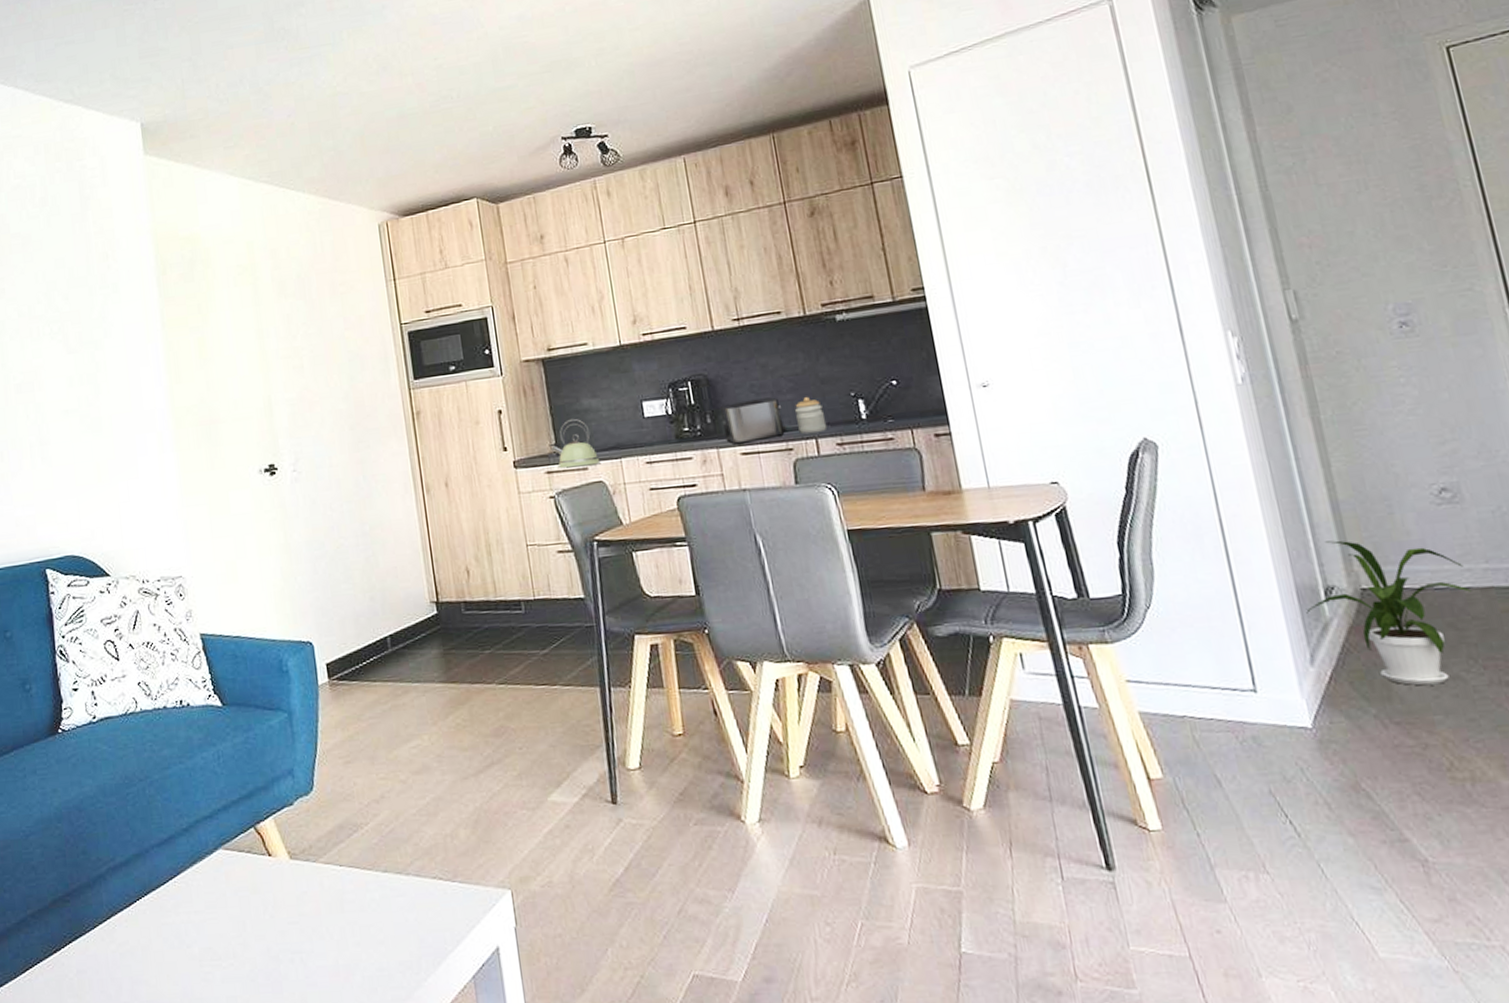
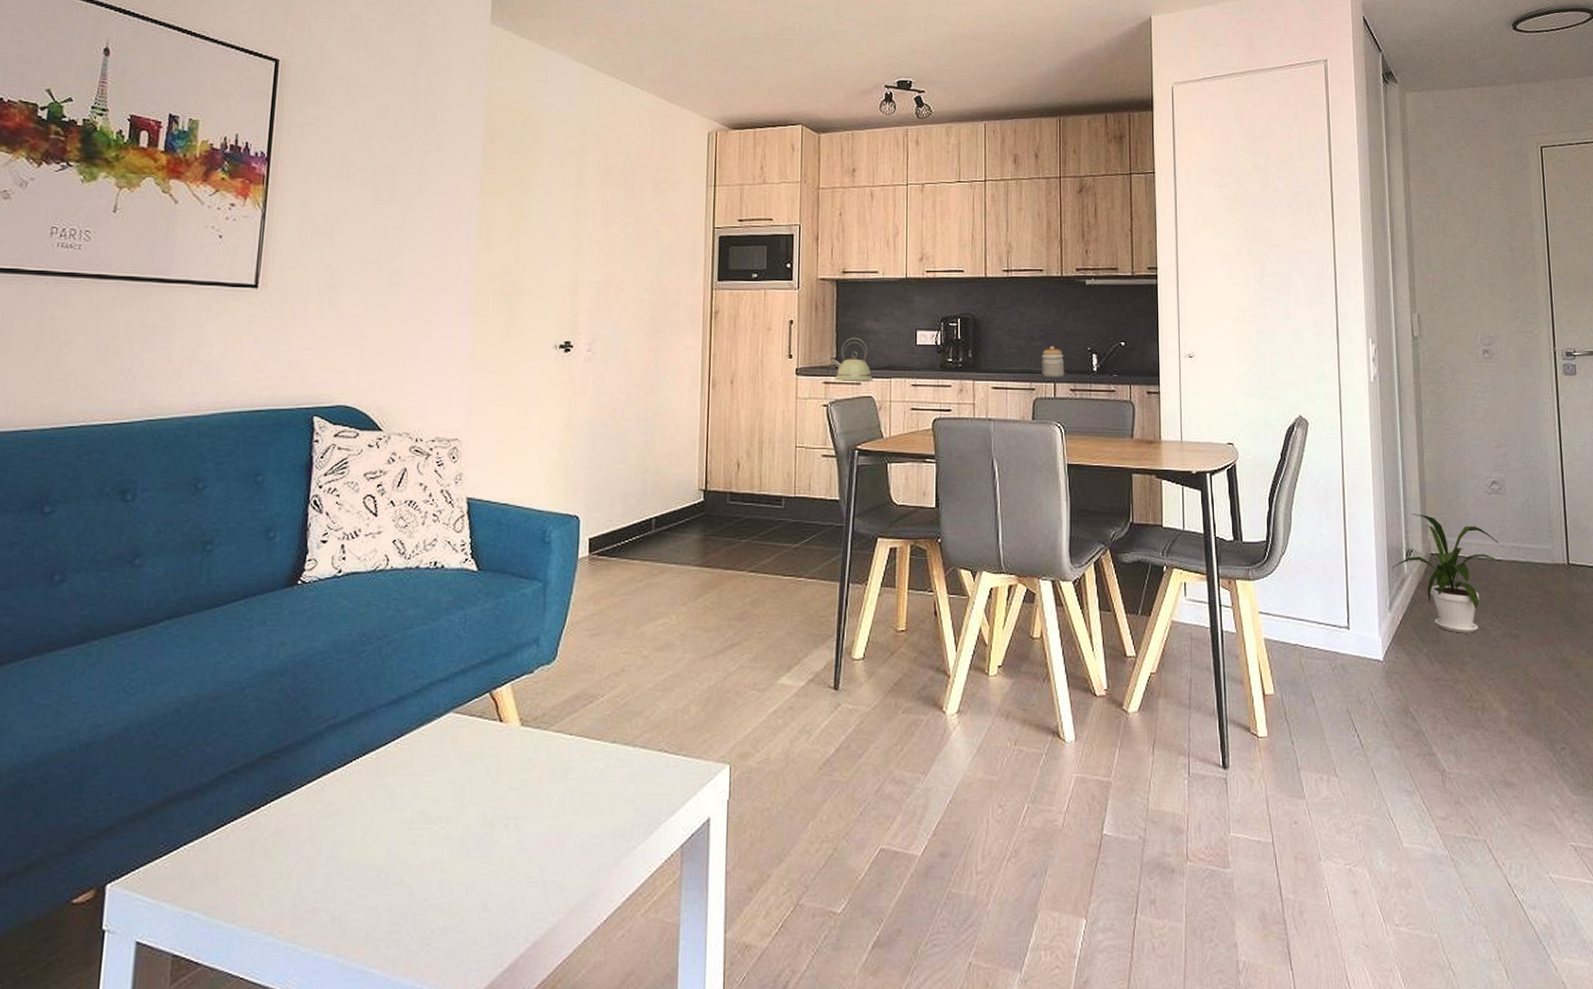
toaster: present [719,397,788,445] -> none [980,342,1033,380]

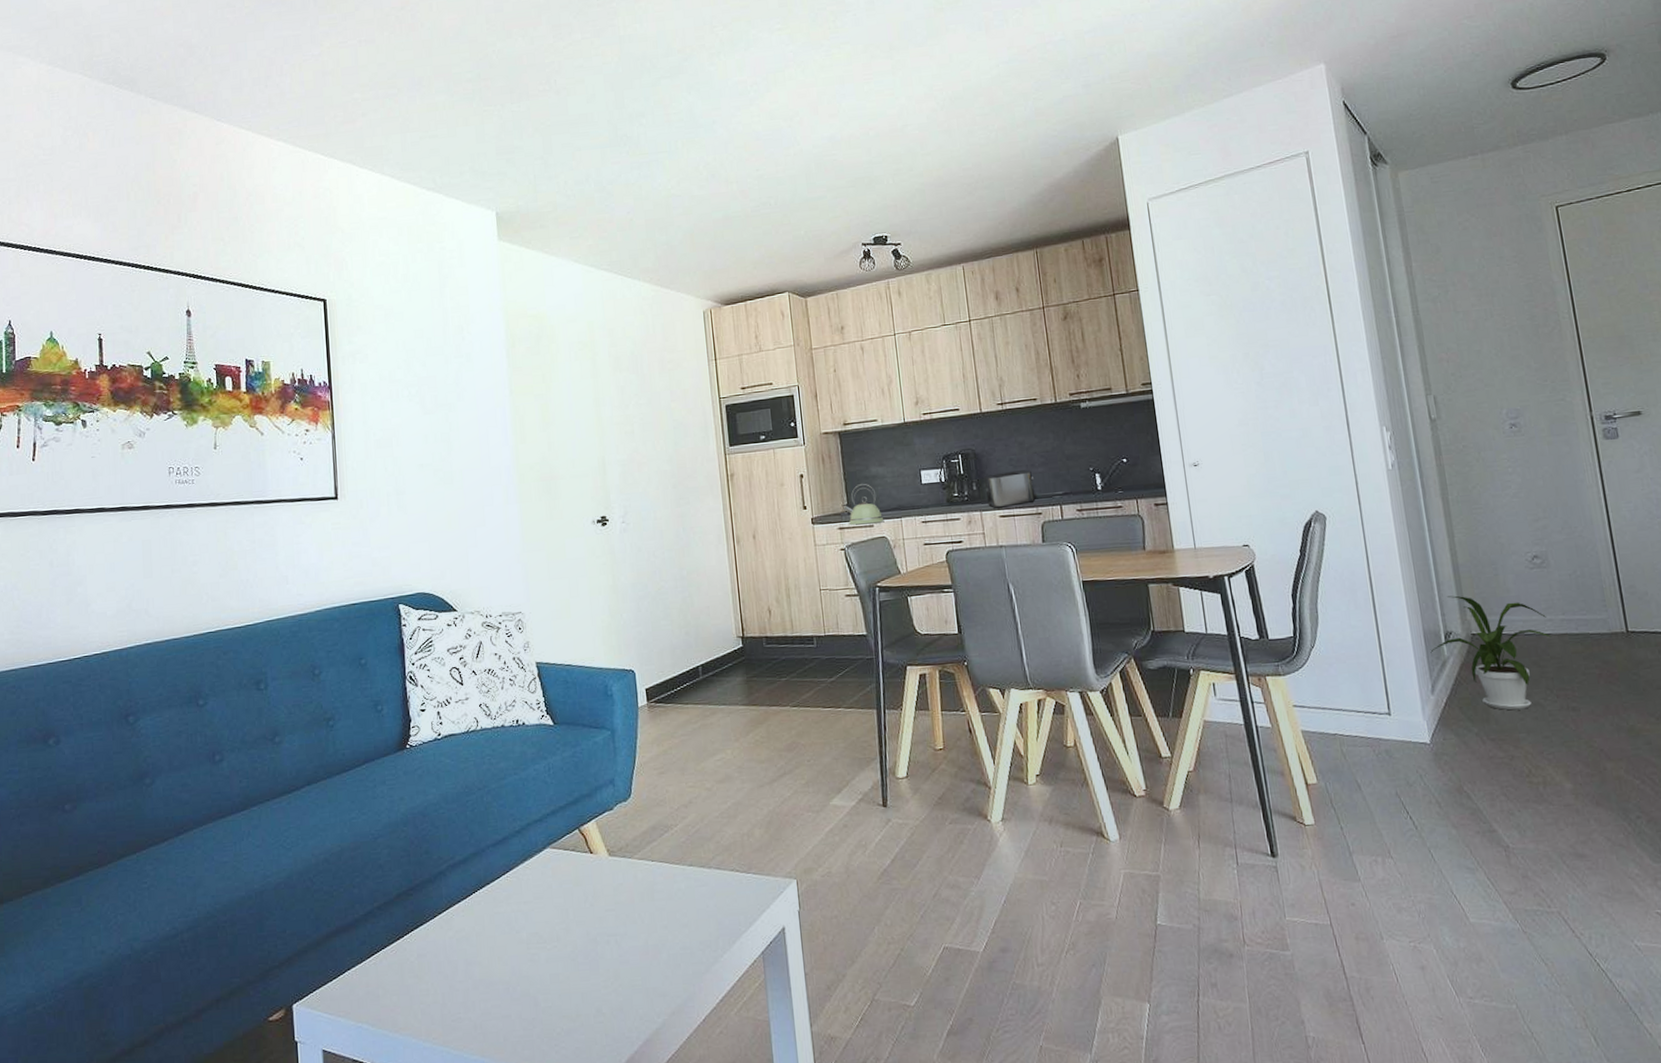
toaster: none [980,342,1033,380] -> present [983,470,1038,509]
jar: present [1041,345,1065,378] -> none [1044,470,1070,502]

